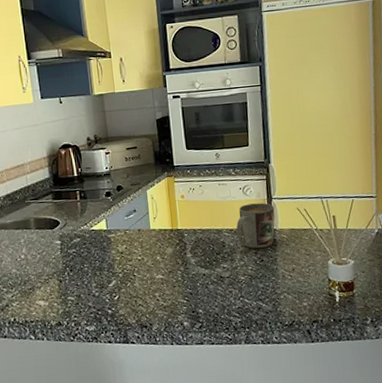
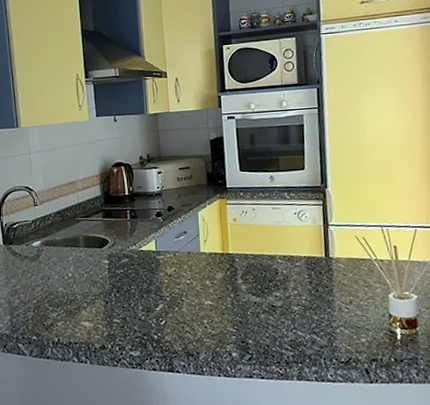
mug: present [236,202,275,249] -> none [290,229,332,278]

